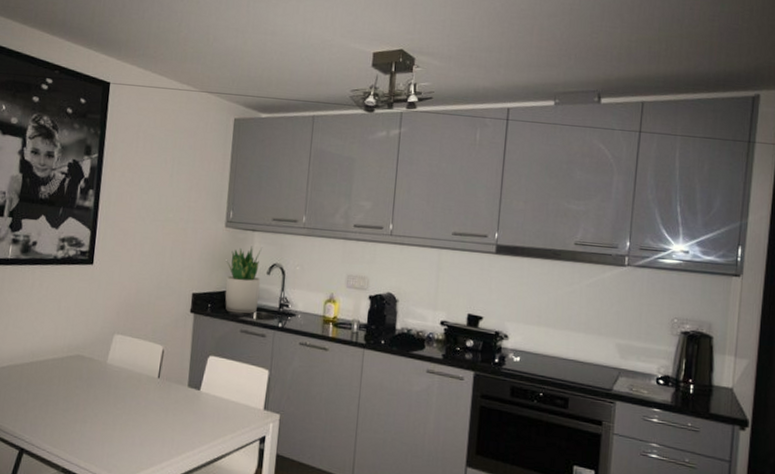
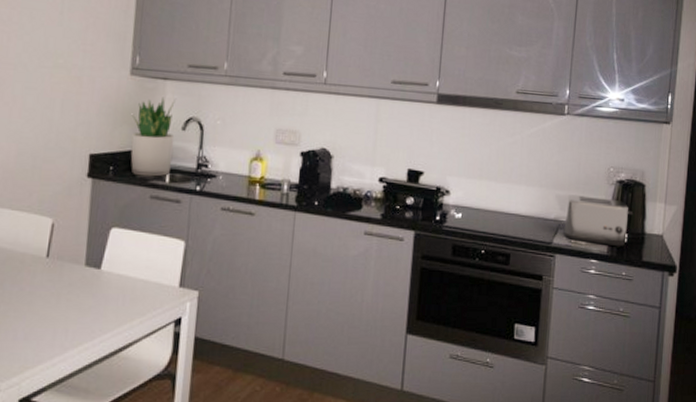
toaster: none [623,344,700,398] -> present [563,195,634,247]

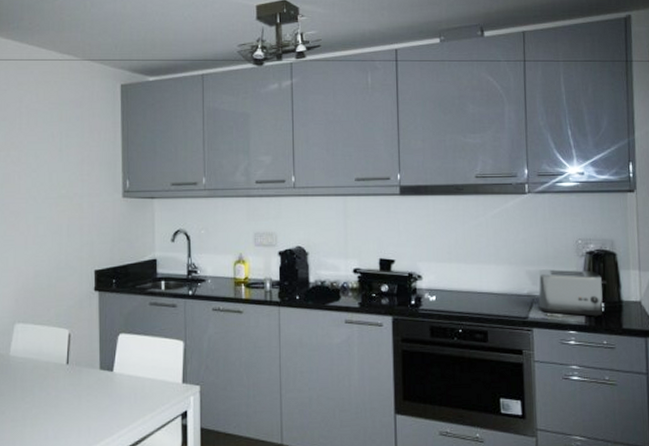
planter: present [130,97,175,177] -> none [128,214,166,286]

